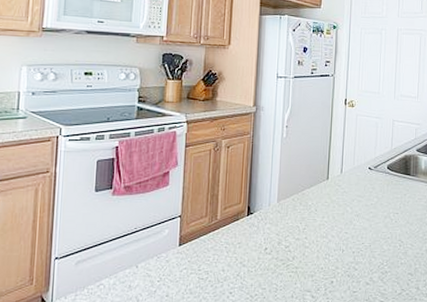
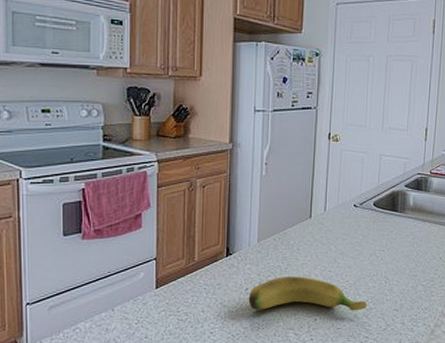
banana: none [267,237,383,274] -> present [248,276,368,311]

